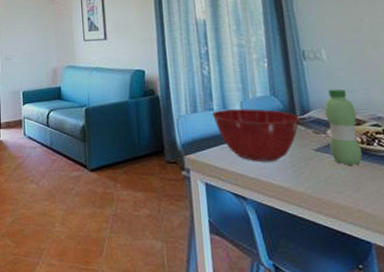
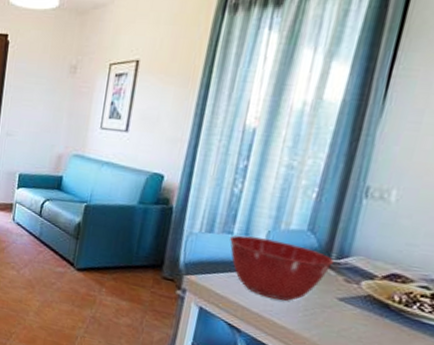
water bottle: present [324,88,362,165] -> none [356,237,408,324]

